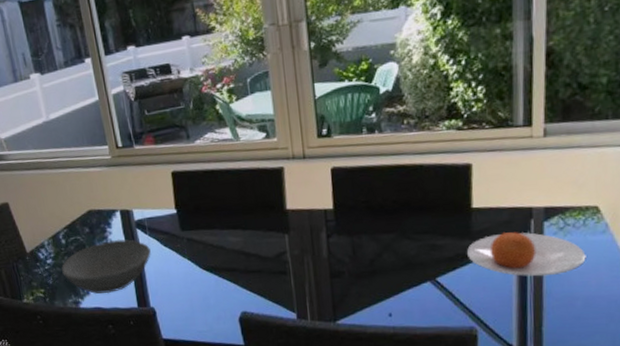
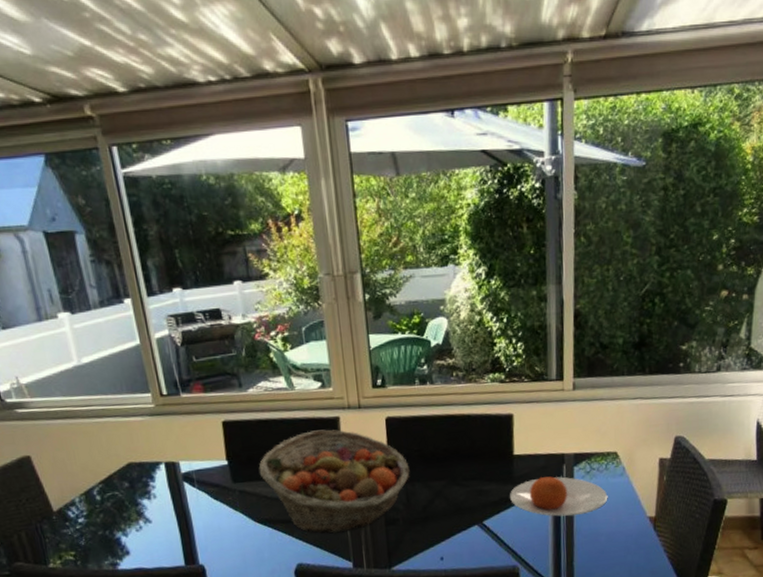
bowl: present [61,239,151,294] -> none [96,493,200,553]
fruit basket: none [205,179,357,285] -> present [258,429,410,534]

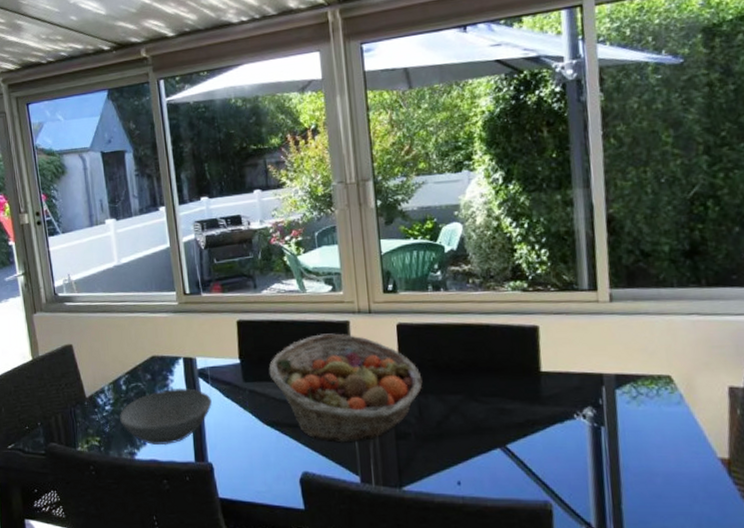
bowl: none [96,493,200,553] -> present [120,387,212,446]
plate: present [510,476,608,517] -> none [538,399,663,447]

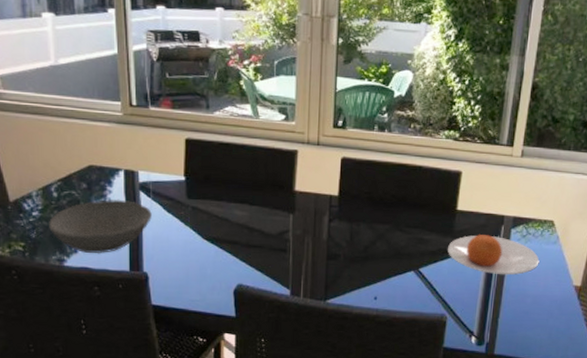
fruit basket: present [268,333,423,444] -> none [214,160,357,261]
plate: none [538,399,663,447] -> present [448,235,540,275]

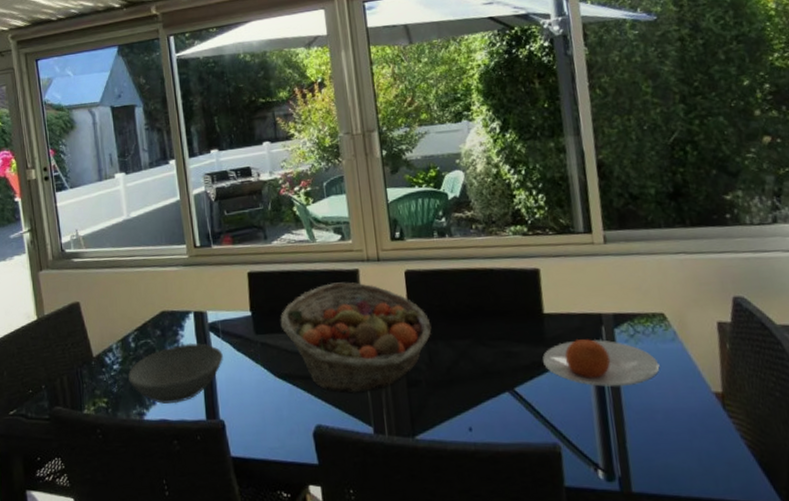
fruit basket: none [214,160,357,261] -> present [280,282,432,394]

